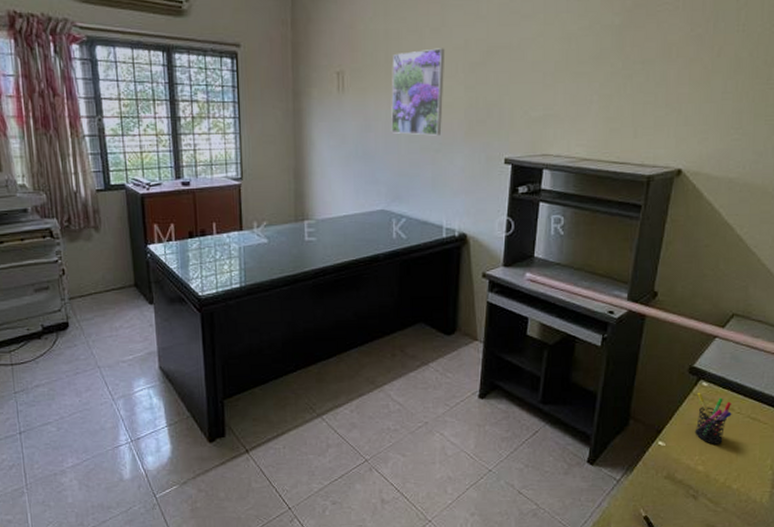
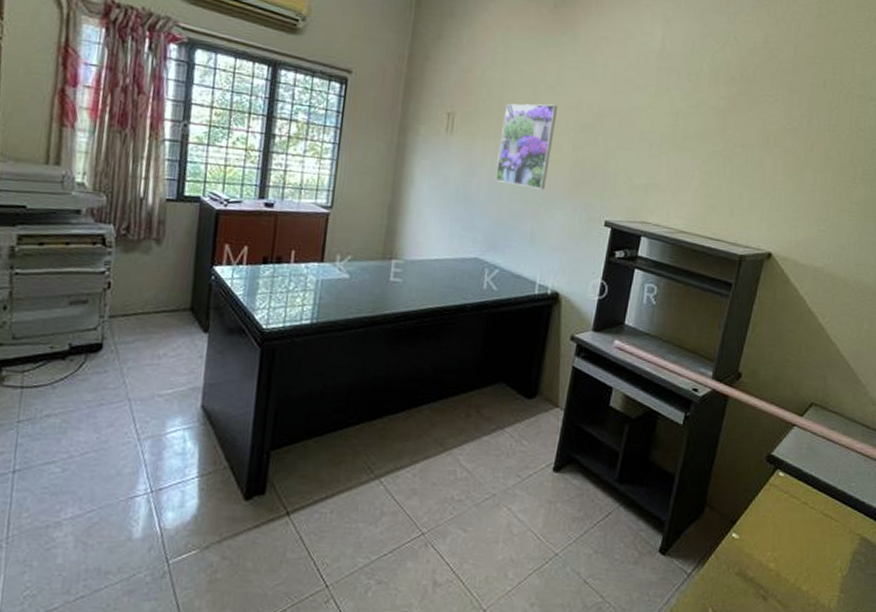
pen holder: present [695,393,732,444] -> none [768,483,806,541]

